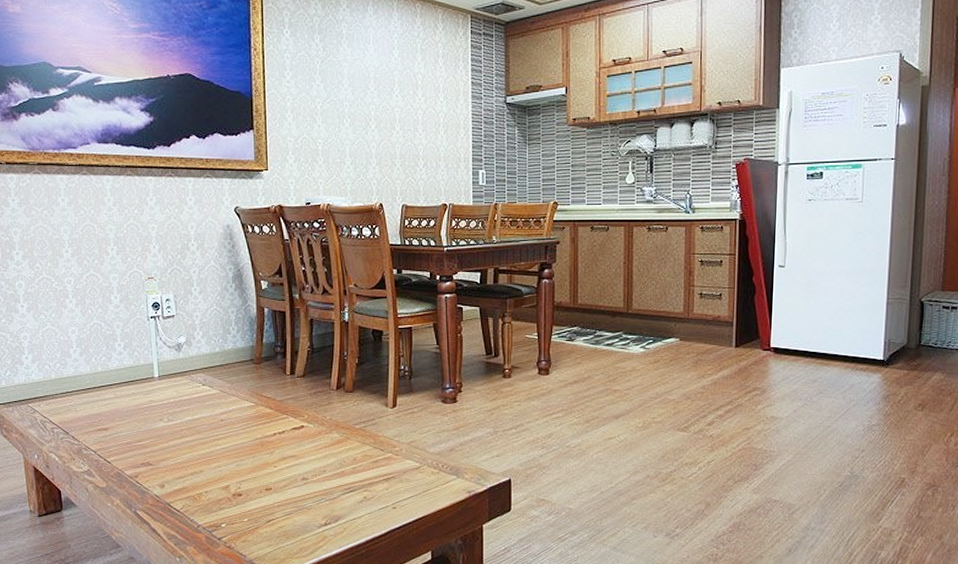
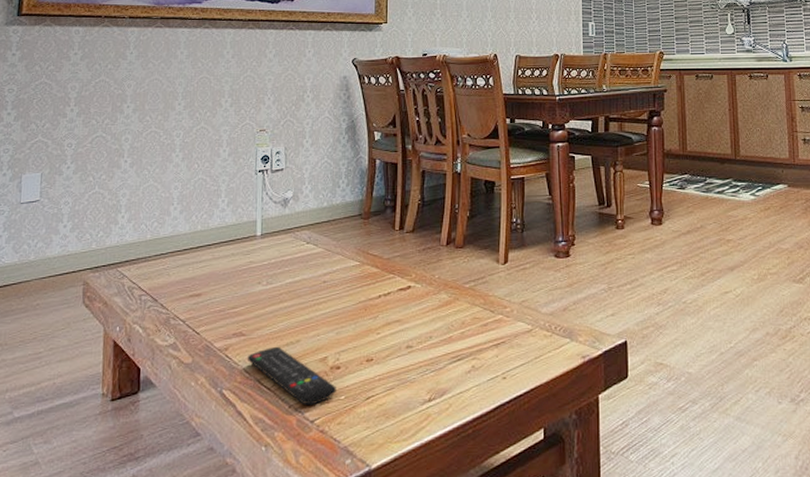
remote control: none [157,475,239,526] -> present [248,346,336,406]

